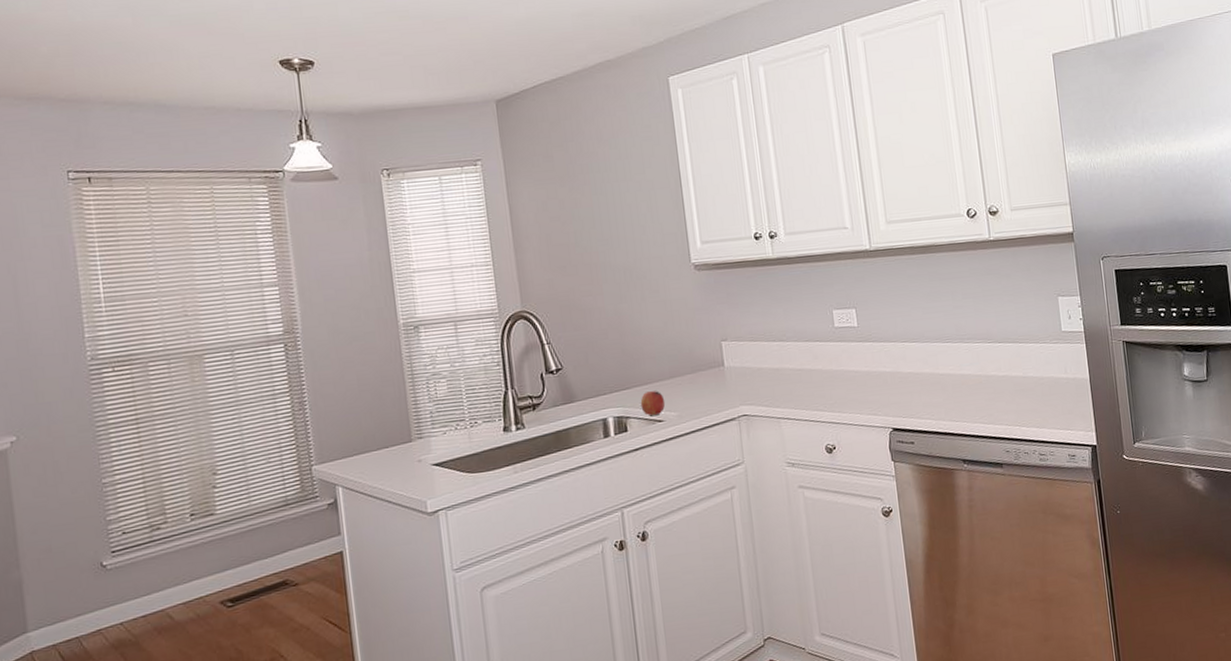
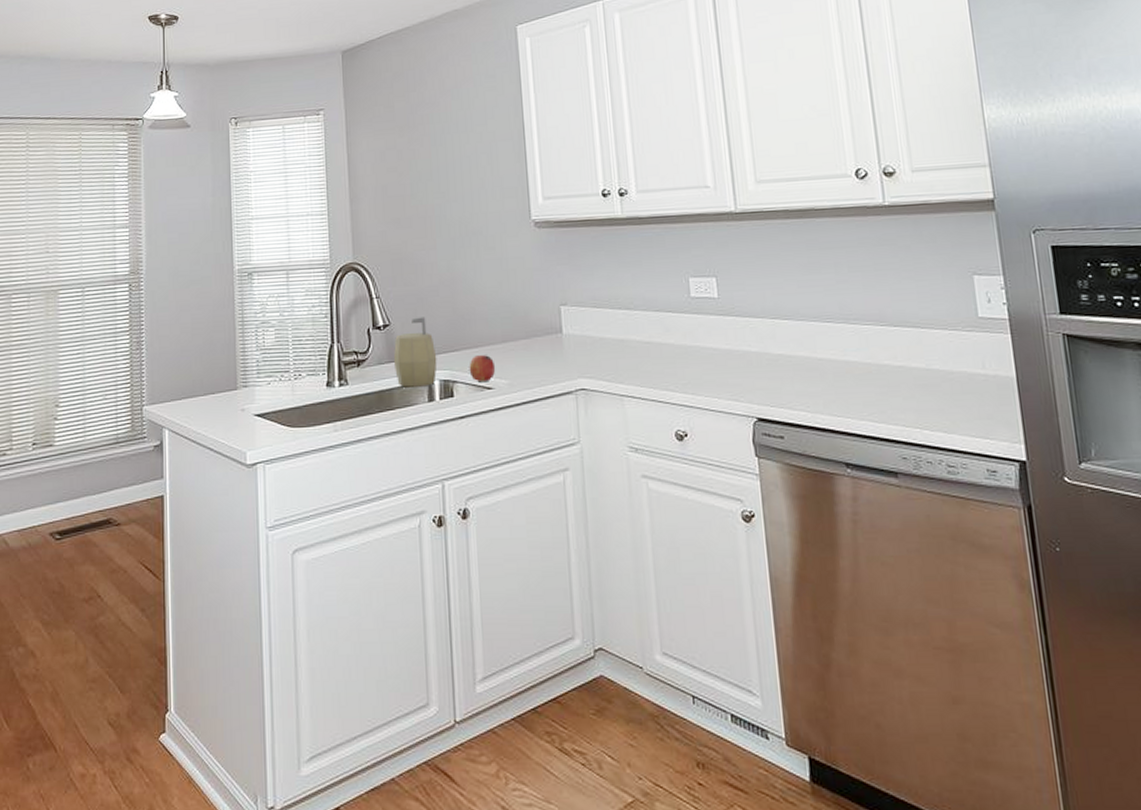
soap dispenser: none [567,359,611,427] -> present [393,317,437,389]

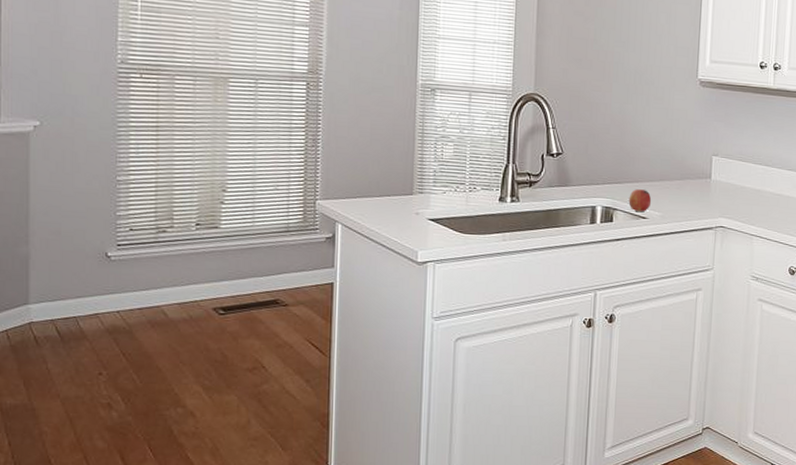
soap dispenser: present [393,317,437,389] -> none [562,150,602,211]

